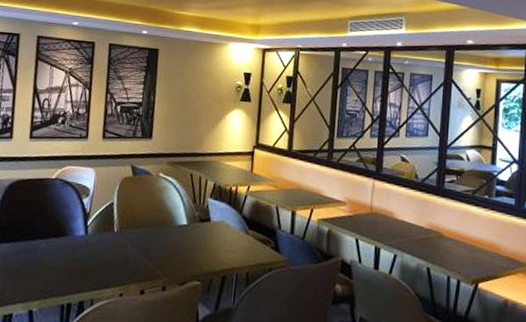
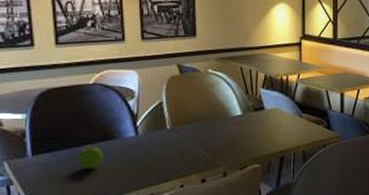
fruit: none [31,239,54,265] -> present [77,145,103,170]

